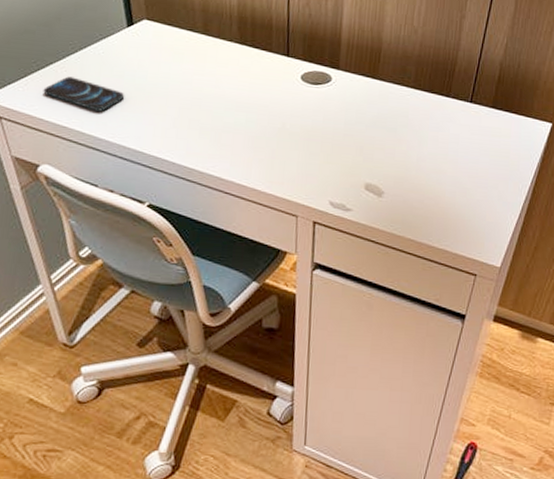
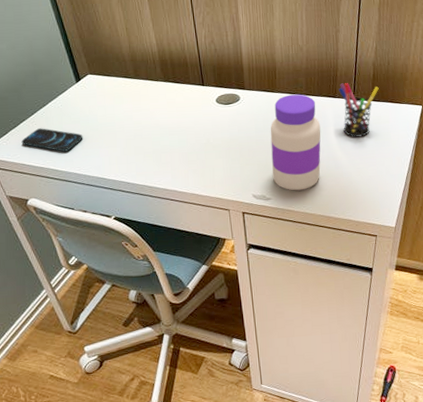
jar: none [358,84,426,205] -> present [270,94,321,191]
pen holder: none [453,81,503,150] -> present [338,83,379,137]

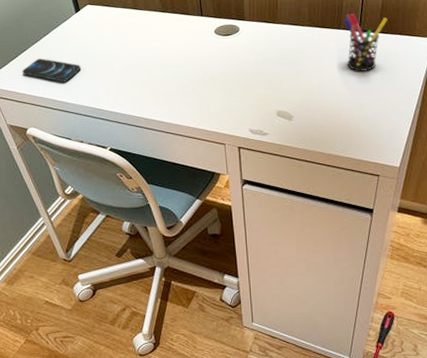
jar: present [270,94,321,191] -> none [269,25,323,126]

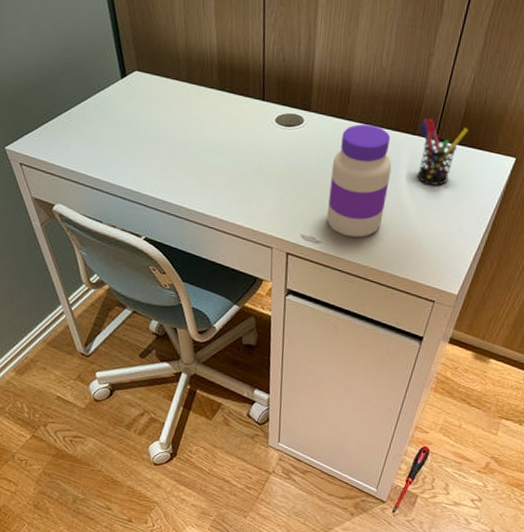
smartphone: present [22,58,81,82] -> none [54,126,122,157]
jar: none [269,25,323,126] -> present [327,124,392,238]

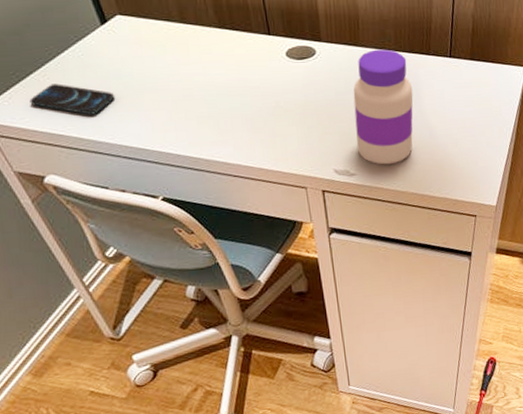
smartphone: none [54,126,122,157] -> present [29,83,116,115]
pen holder: present [417,118,468,186] -> none [432,38,479,103]

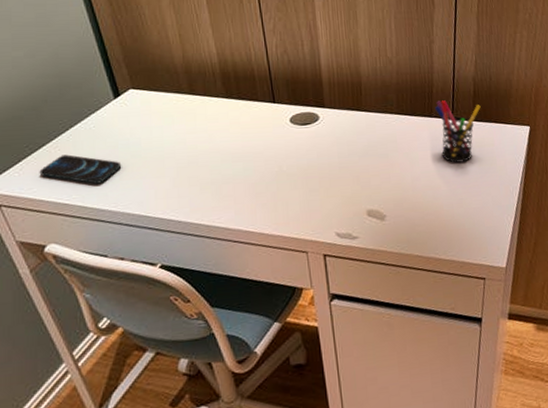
jar: present [353,49,413,165] -> none [355,113,417,227]
pen holder: none [432,38,479,103] -> present [434,100,481,163]

